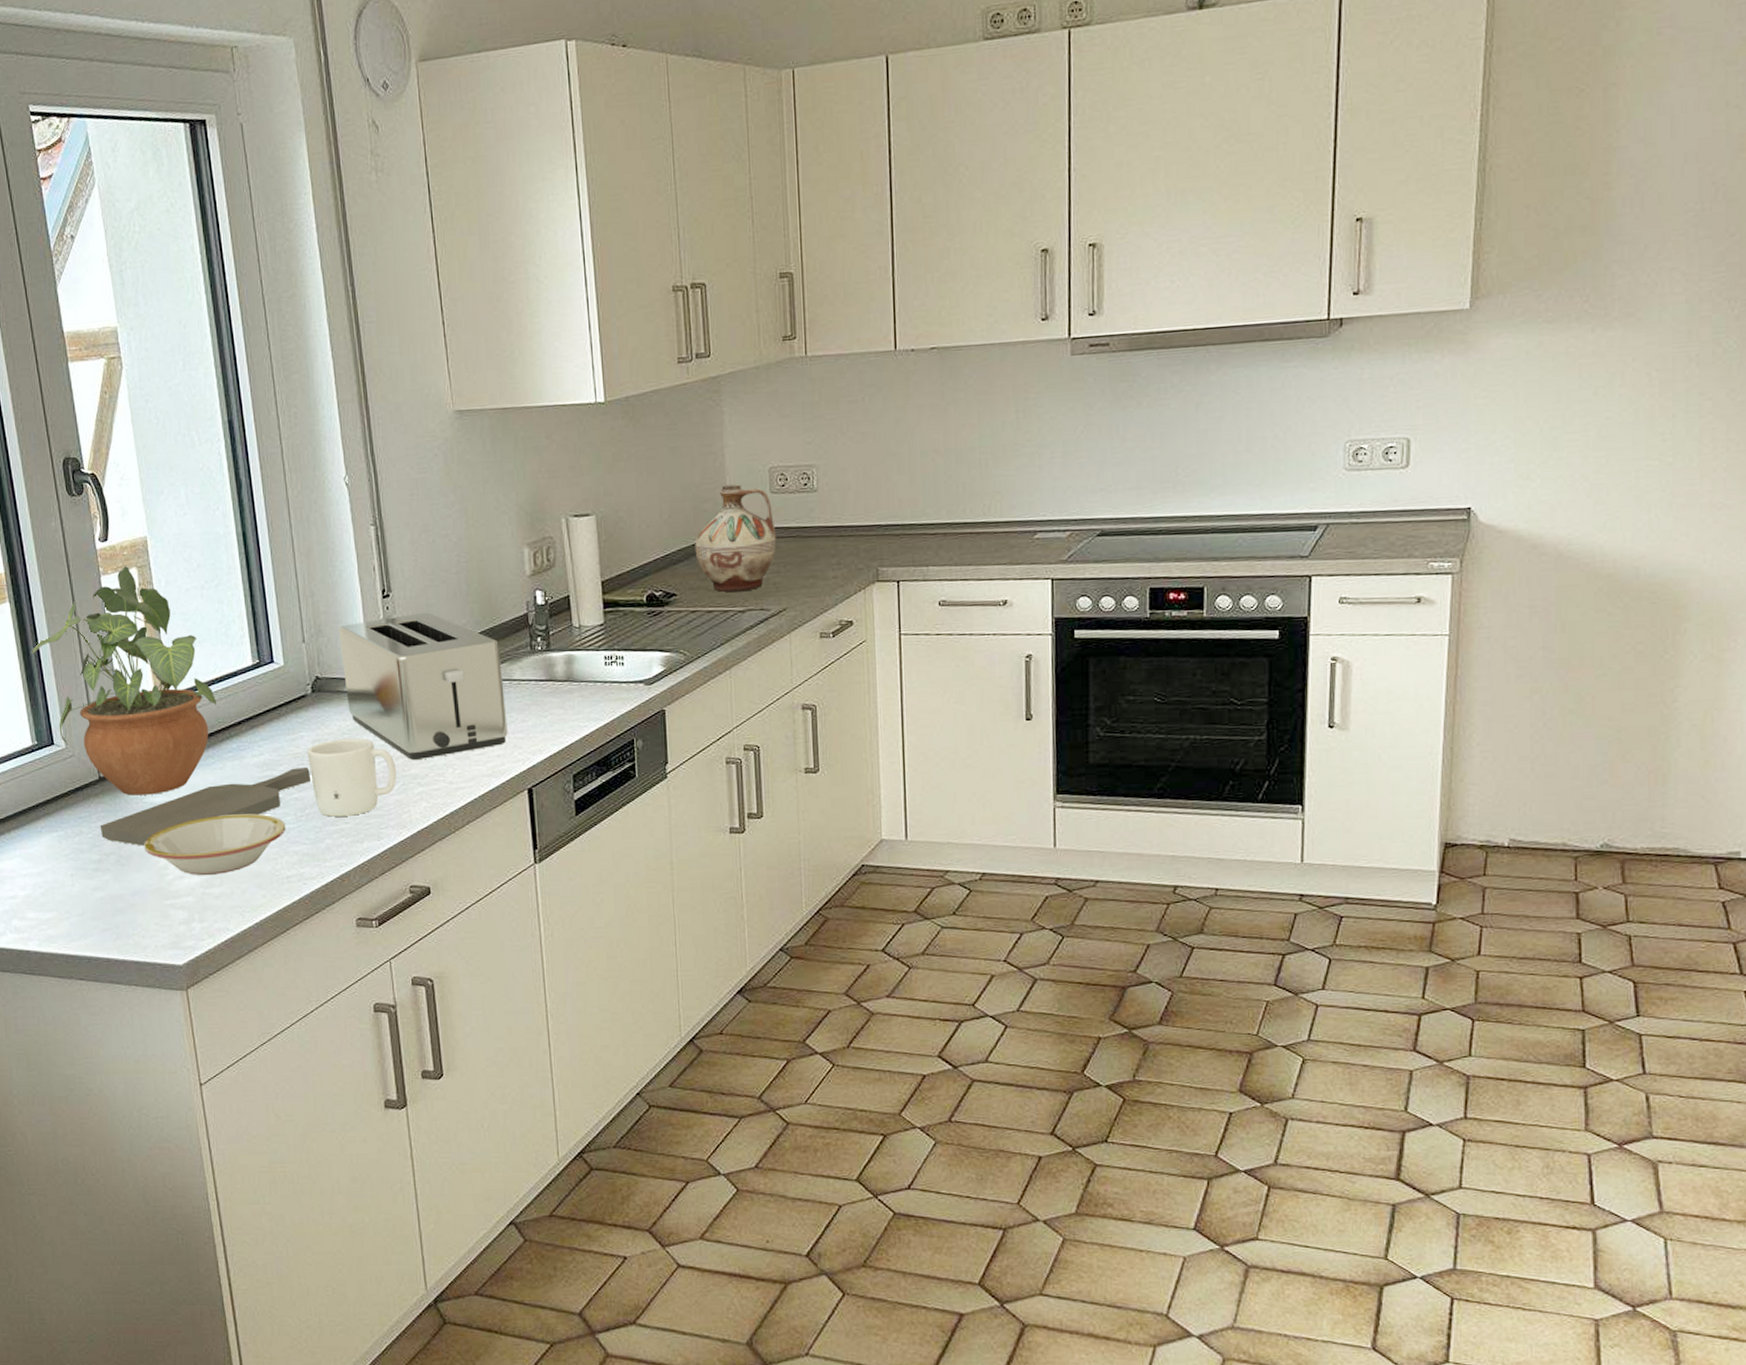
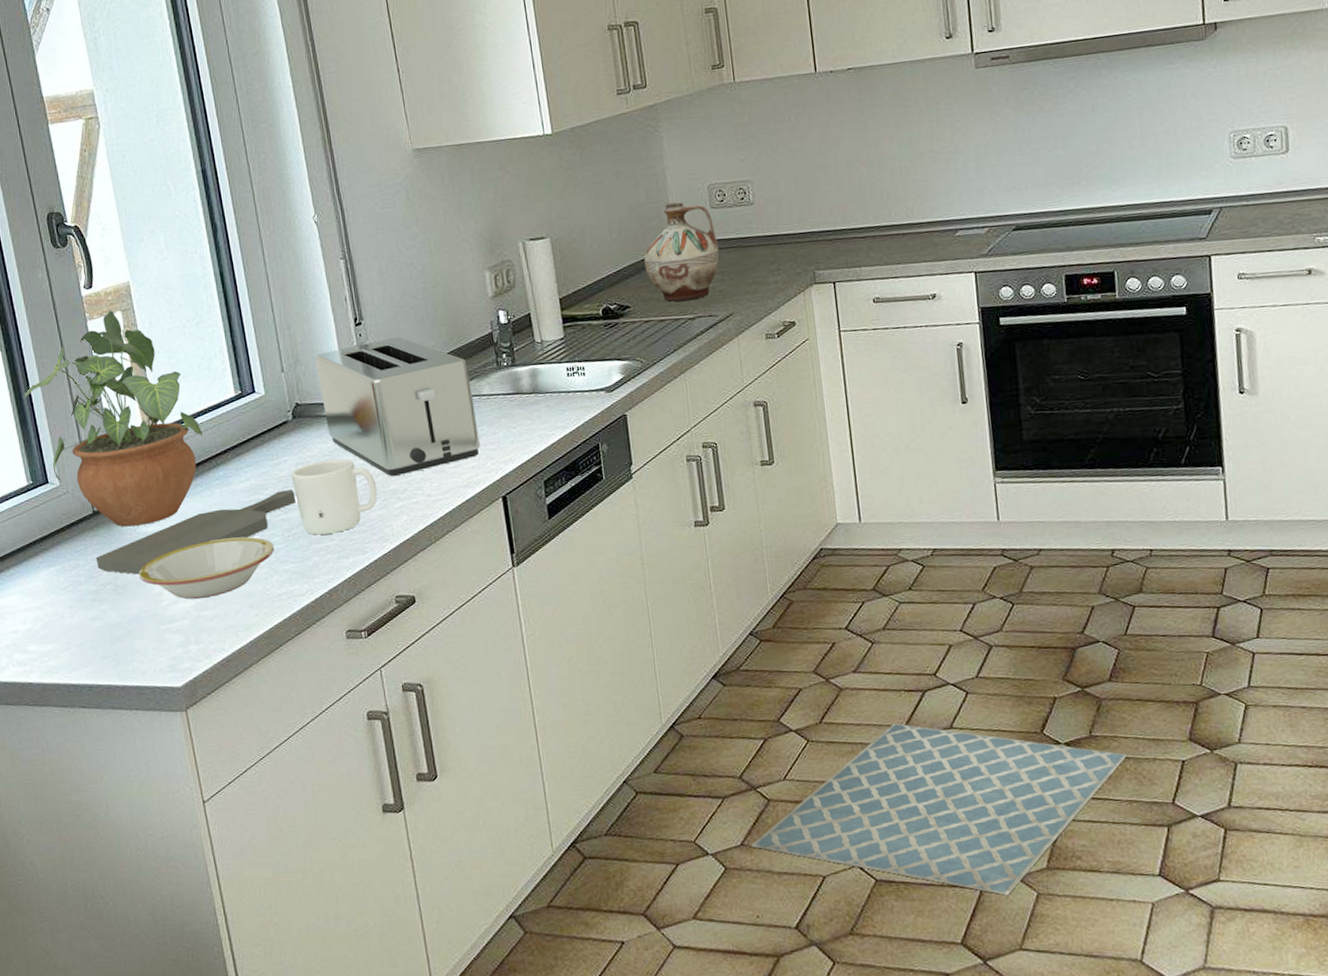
bath mat: none [765,1053,1172,1238] -> present [751,723,1128,895]

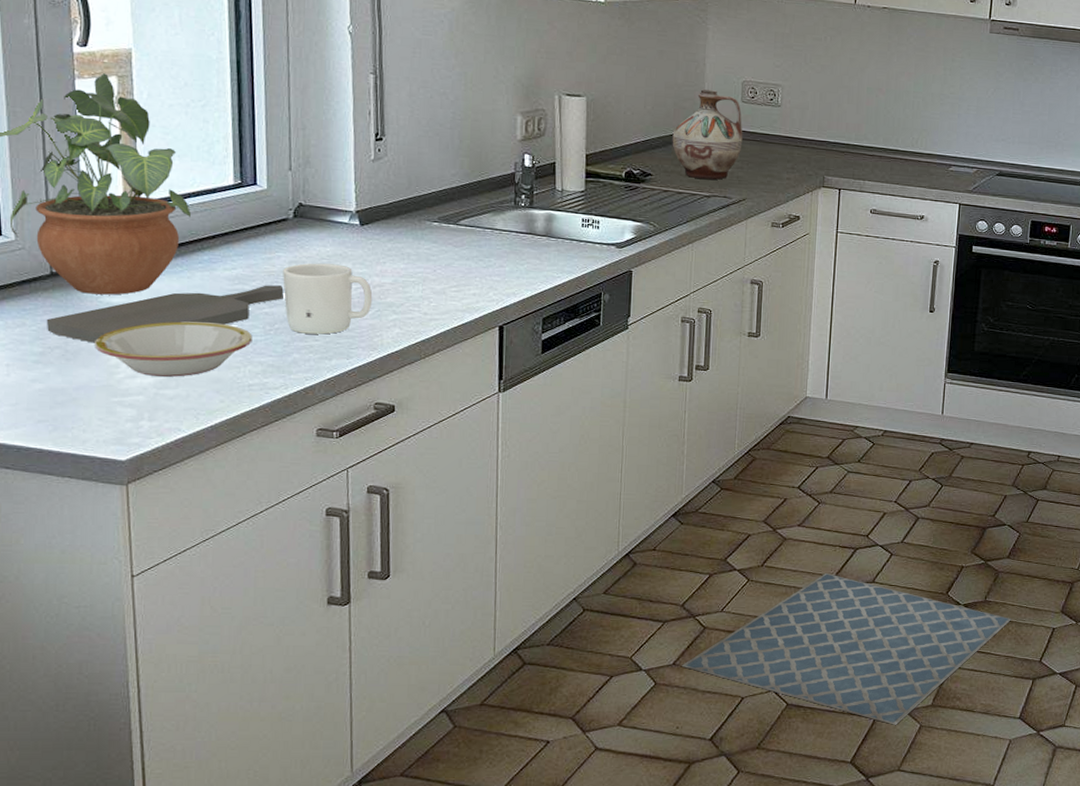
toaster: present [315,337,480,476] -> none [327,159,486,290]

